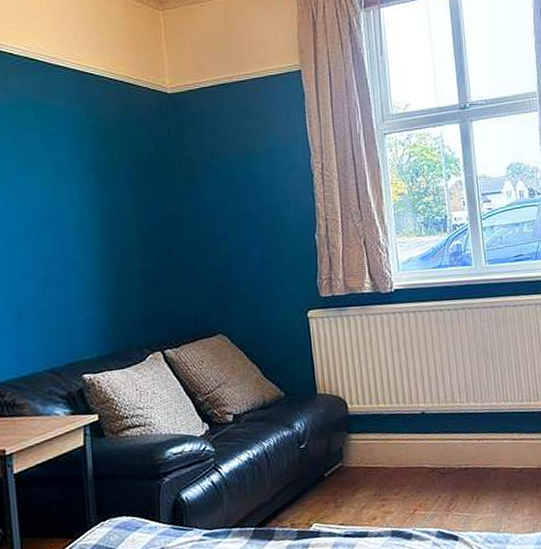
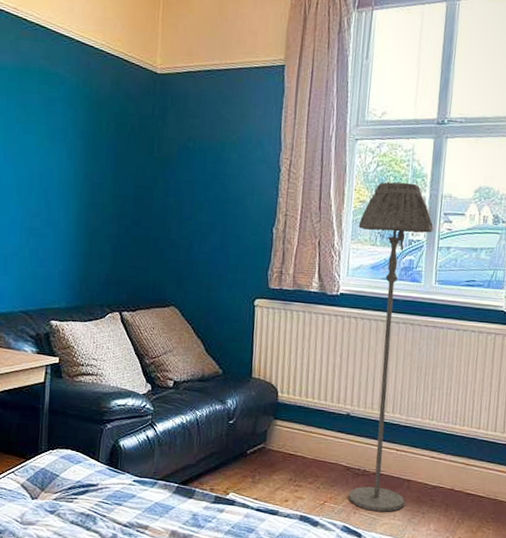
floor lamp: none [401,169,495,509] -> present [348,182,434,512]

